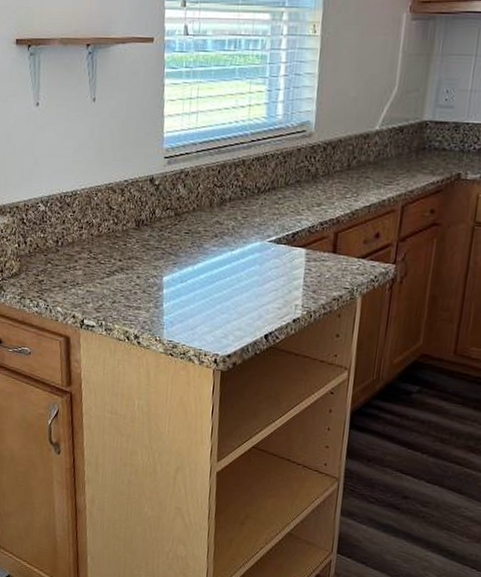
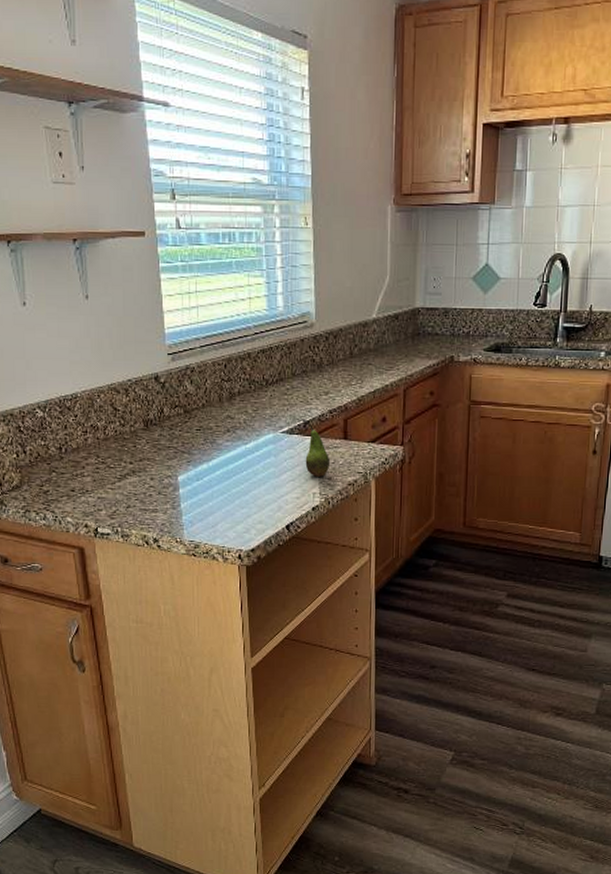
fruit: none [290,229,317,289] -> present [302,419,331,477]

